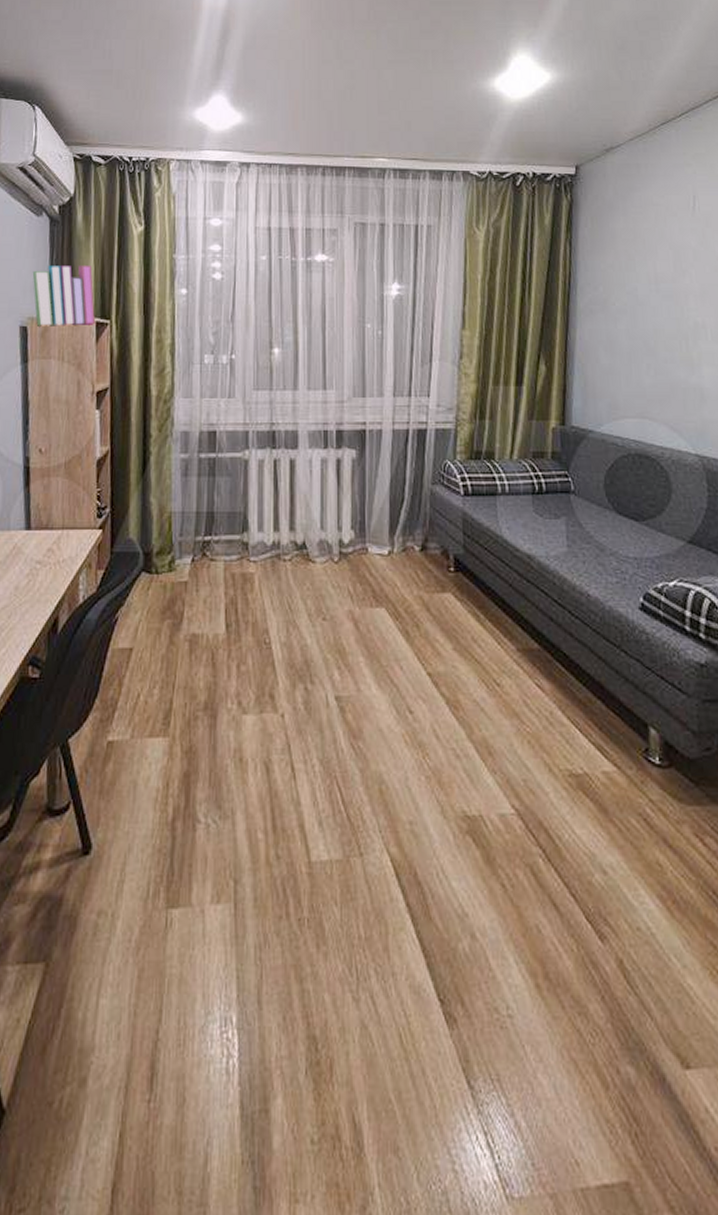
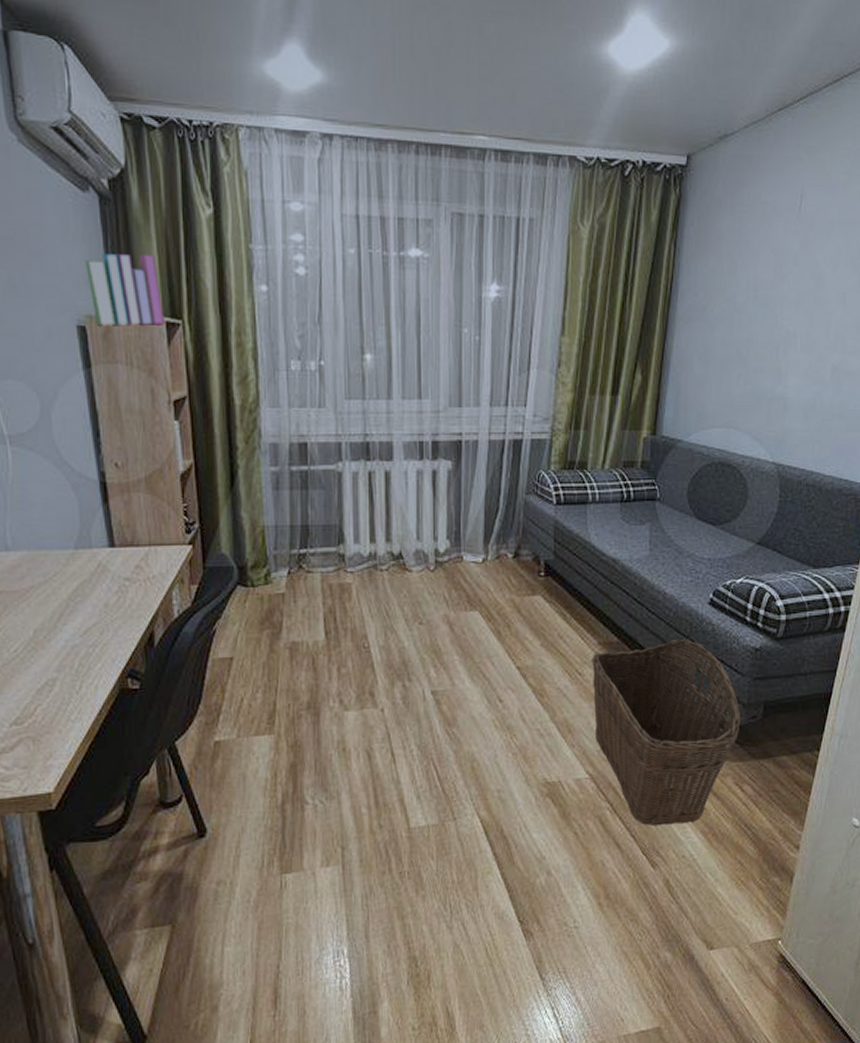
wicker basket: none [511,650,693,884] -> present [592,639,741,826]

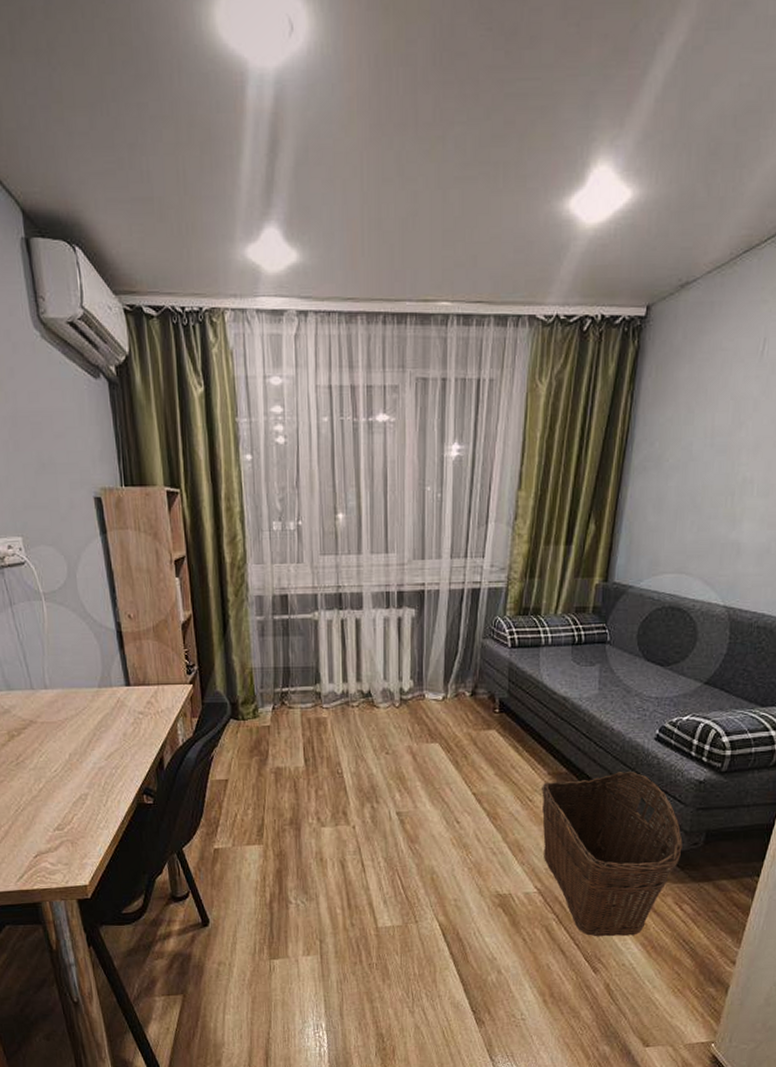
books: present [84,253,164,326] -> none [98,431,165,497]

